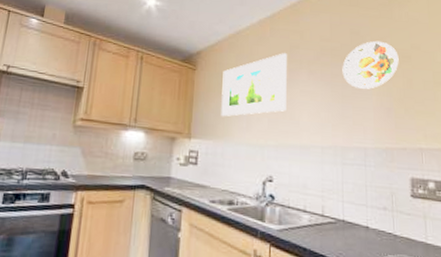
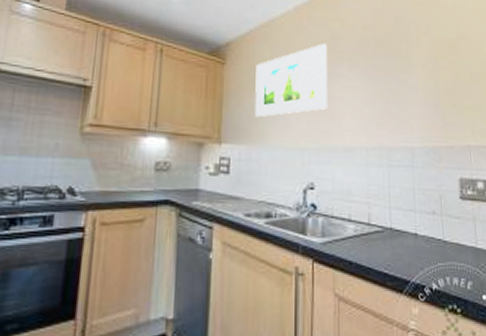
decorative plate: present [342,40,399,89] -> none [386,29,445,83]

